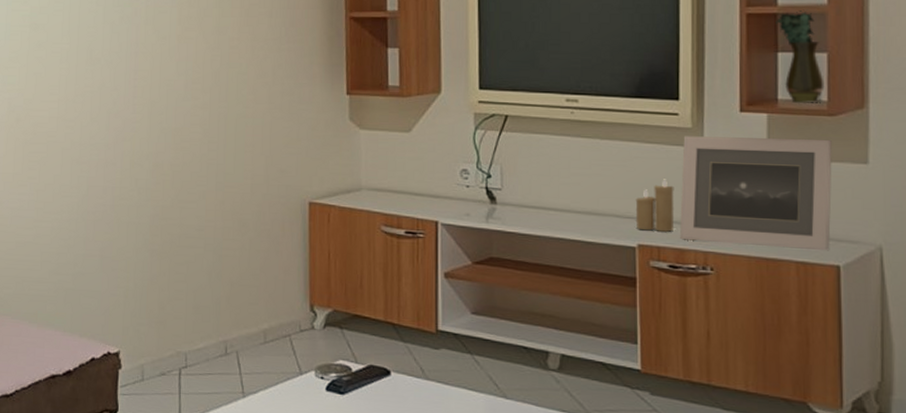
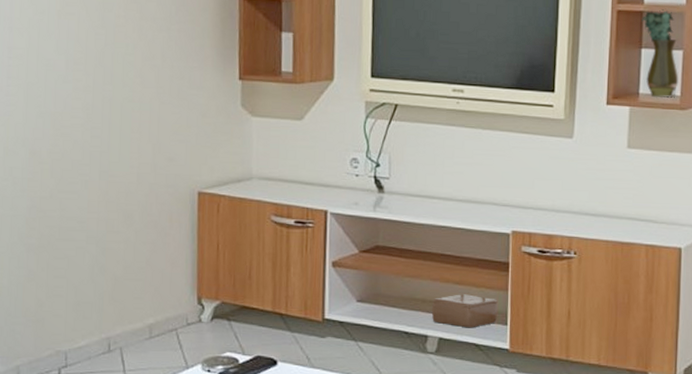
decorative box: none [552,309,625,346] -> present [431,294,498,328]
candle: present [635,179,675,232] -> none [511,168,546,219]
picture frame: present [680,136,832,251] -> none [549,127,682,235]

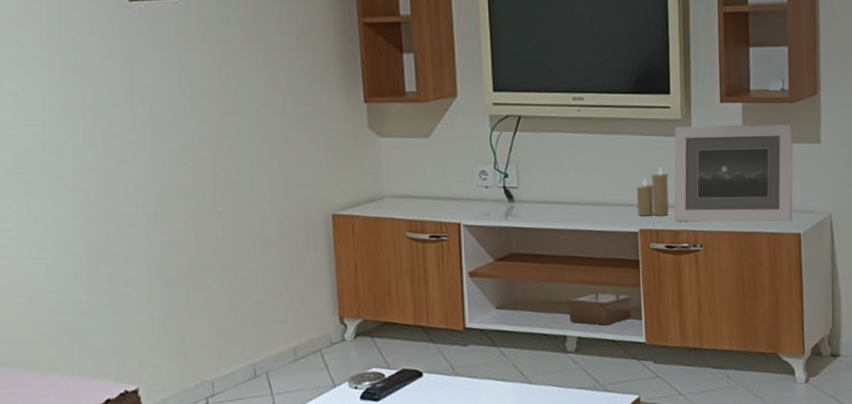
candle: none [511,168,546,219] -> present [636,167,669,216]
picture frame: none [549,127,682,235] -> present [674,123,794,222]
vase: present [641,8,679,98] -> none [747,8,786,93]

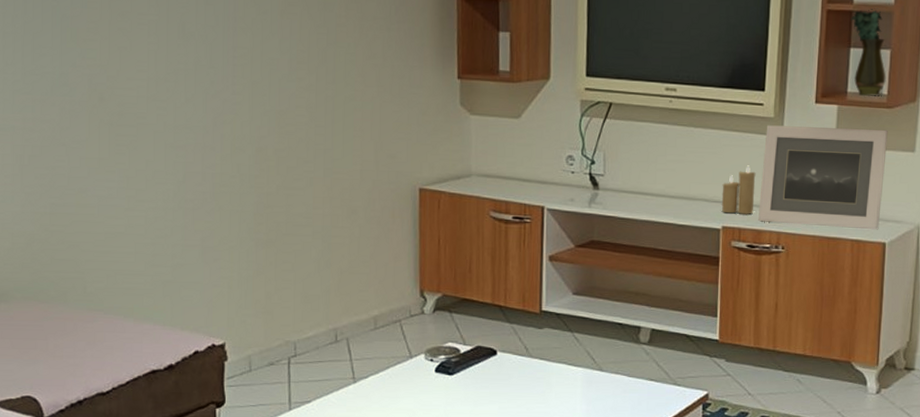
decorative box: present [568,293,632,326] -> none [644,287,708,320]
vase: none [747,8,786,93] -> present [851,8,886,97]

